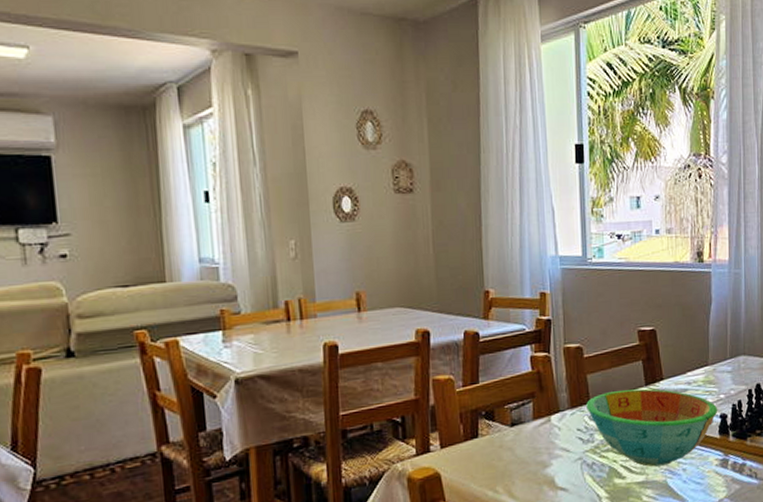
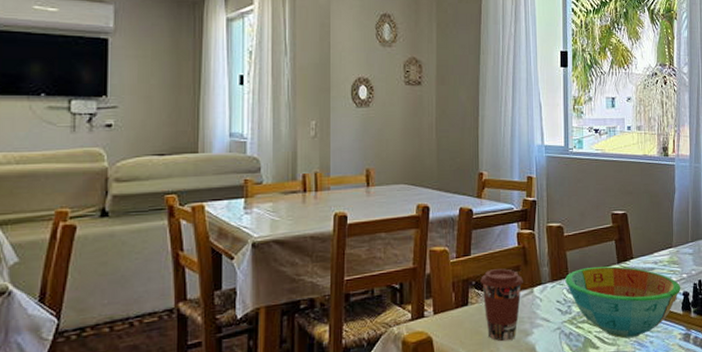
coffee cup: none [491,396,539,475] -> present [480,268,523,342]

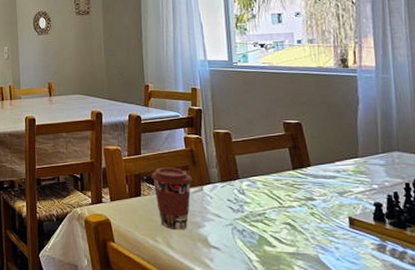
bowl: present [565,266,681,339] -> none [235,172,372,242]

